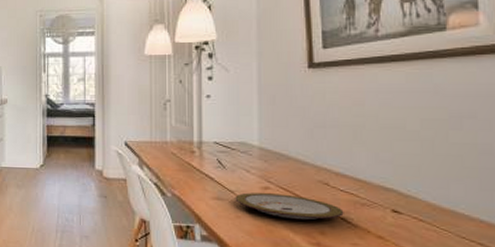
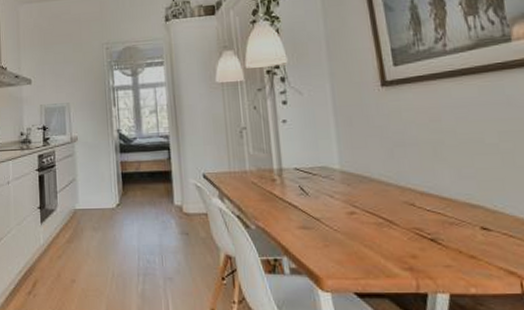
plate: present [235,192,344,221] -> none [321,218,433,245]

